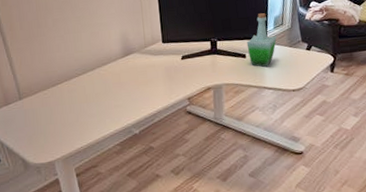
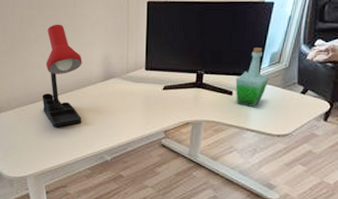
desk lamp: none [63,8,107,107] -> present [42,24,82,127]

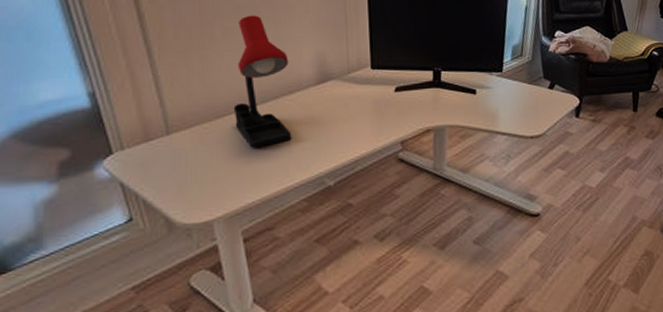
bottle: present [235,48,270,107] -> none [477,40,515,106]

